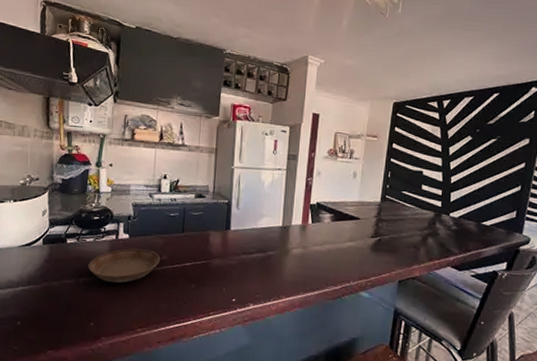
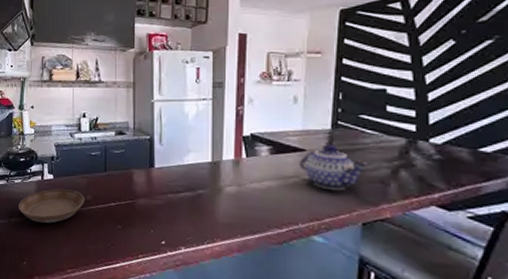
teapot: none [354,214,407,254] -> present [299,144,369,191]

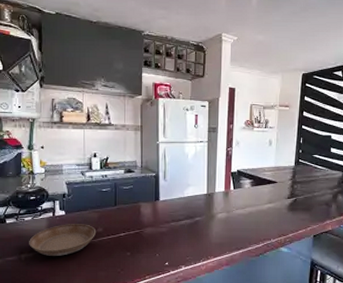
teapot: present [299,144,369,191] -> none [272,177,319,213]

